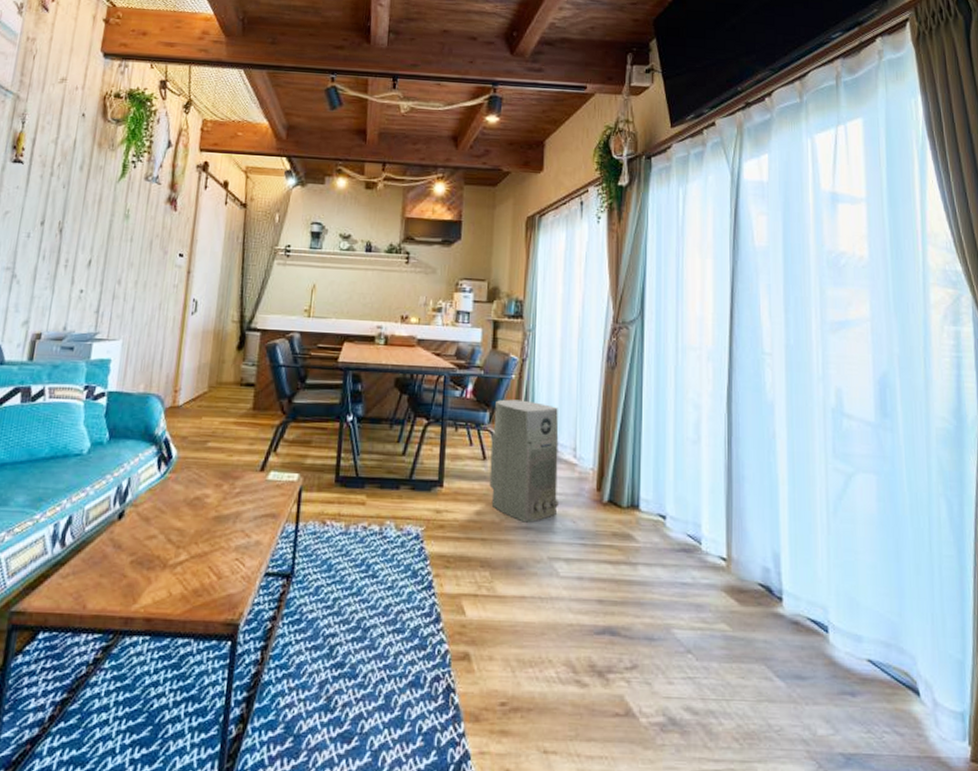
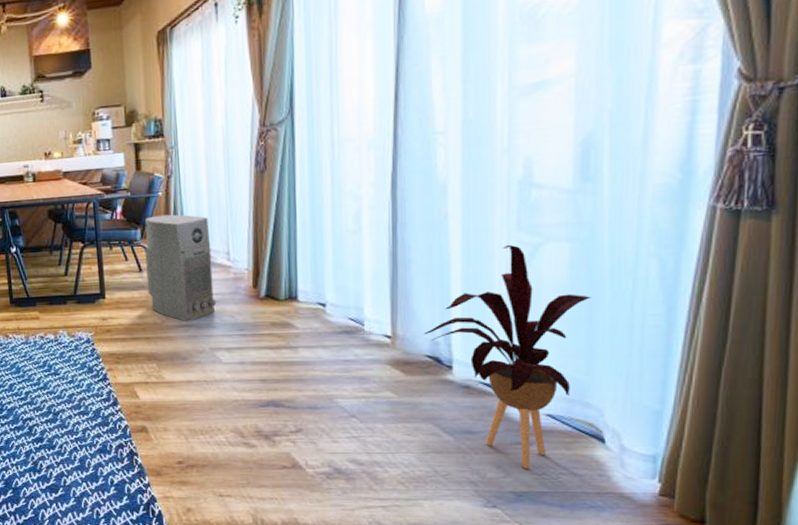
house plant: none [755,472,898,725] -> present [423,245,592,469]

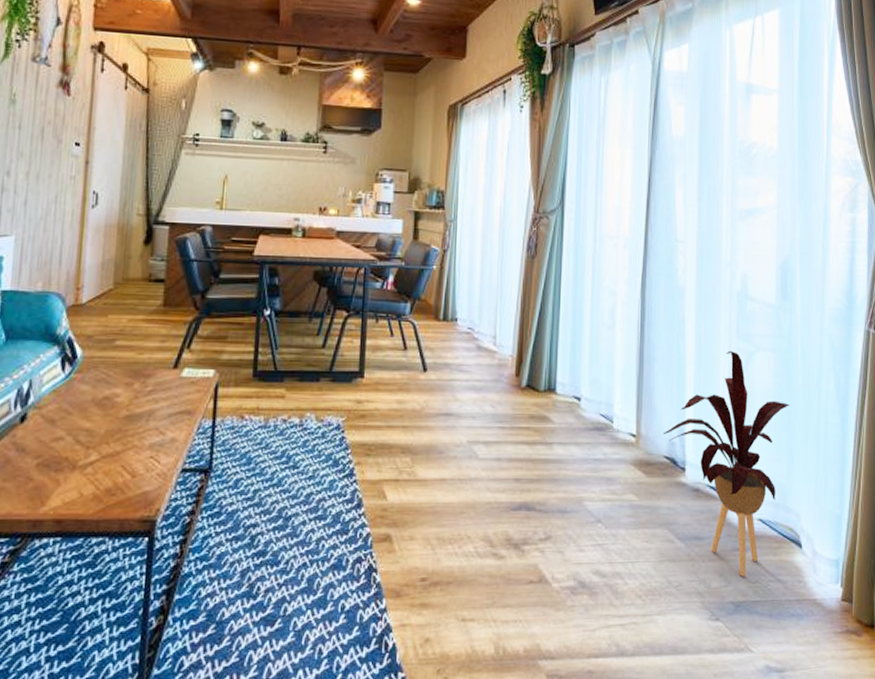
air purifier: present [145,214,217,321] -> none [410,290,479,409]

